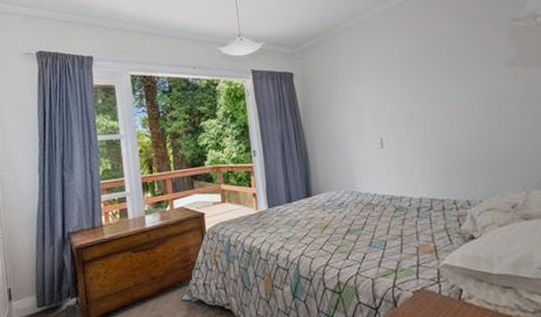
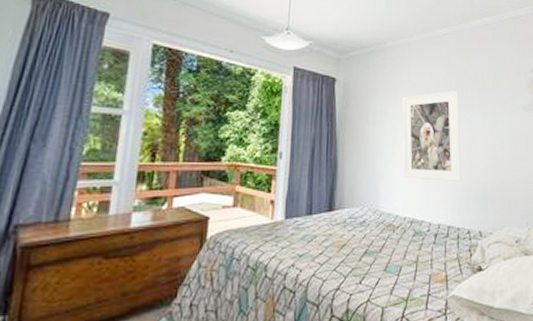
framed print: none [363,61,441,158] -> present [402,91,462,183]

